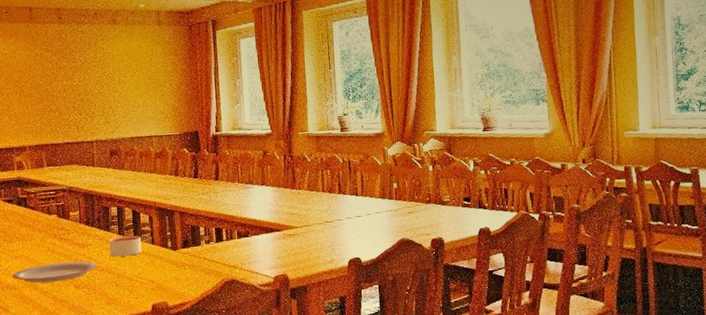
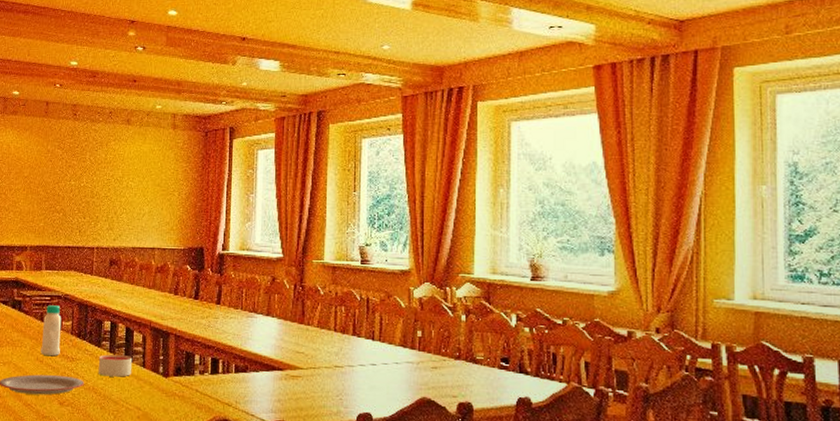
bottle: none [50,198,71,246] -> present [40,305,62,356]

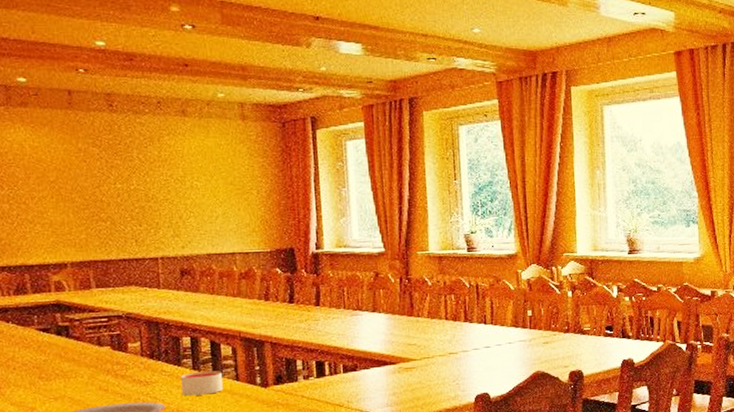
bottle: present [40,305,62,356] -> none [102,326,130,384]

